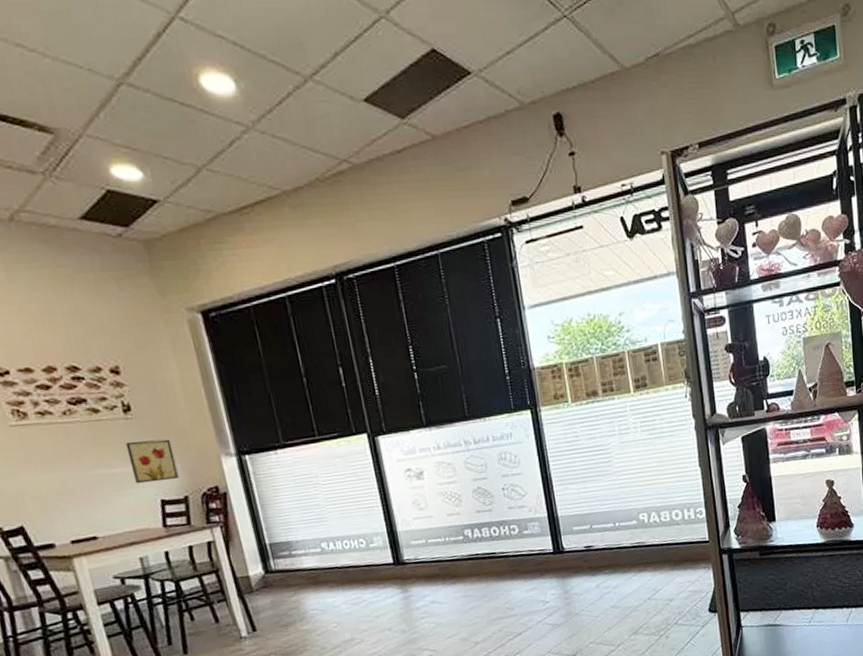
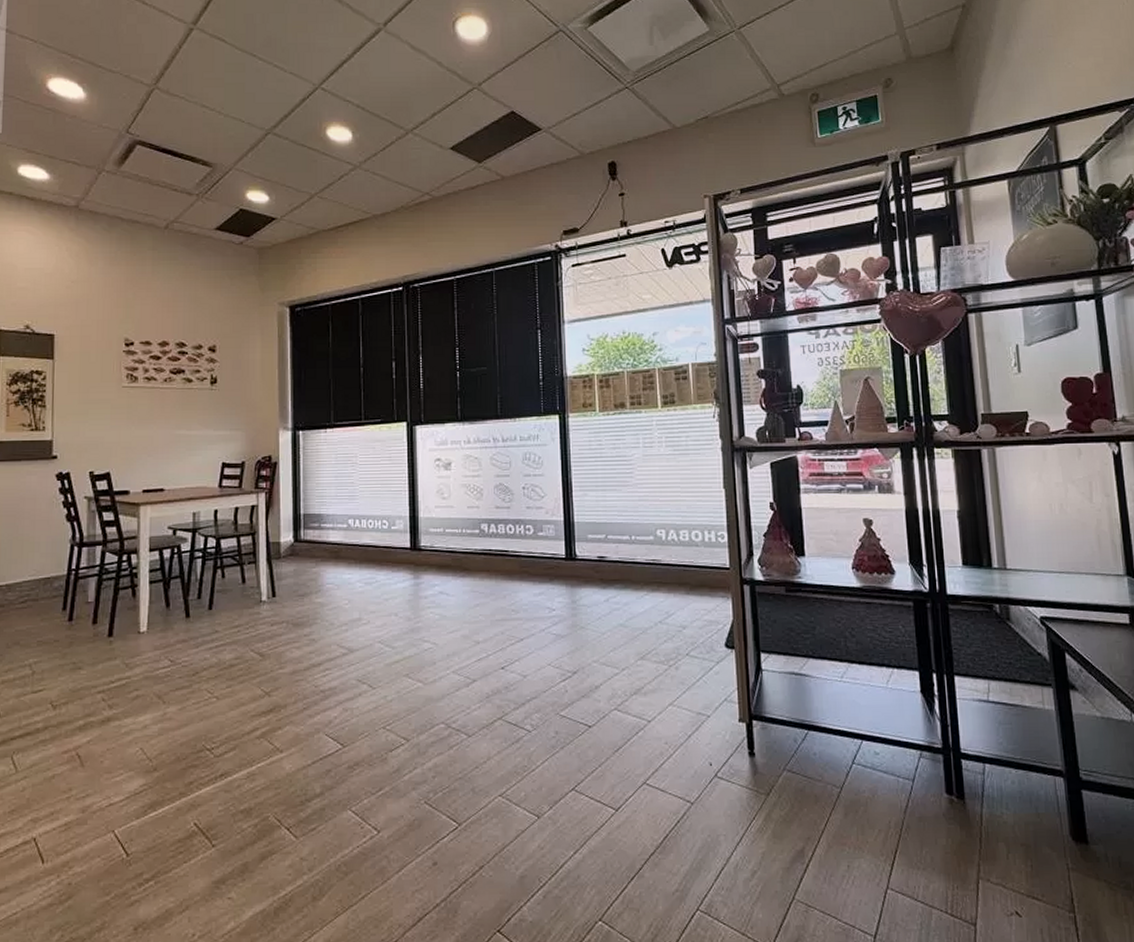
wall art: present [125,439,179,484] -> none [205,409,242,447]

